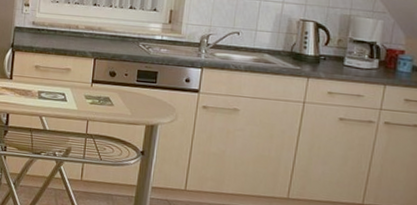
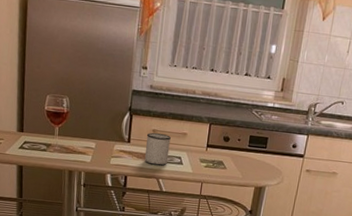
mug: none [26,68,54,103] -> present [144,132,171,166]

